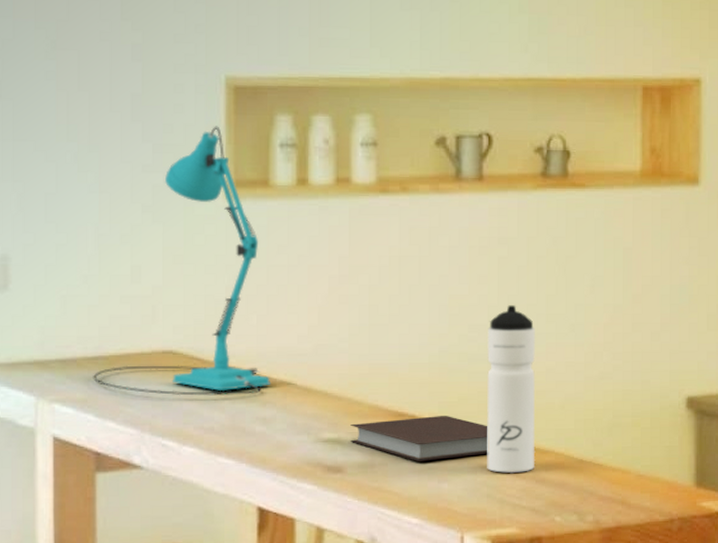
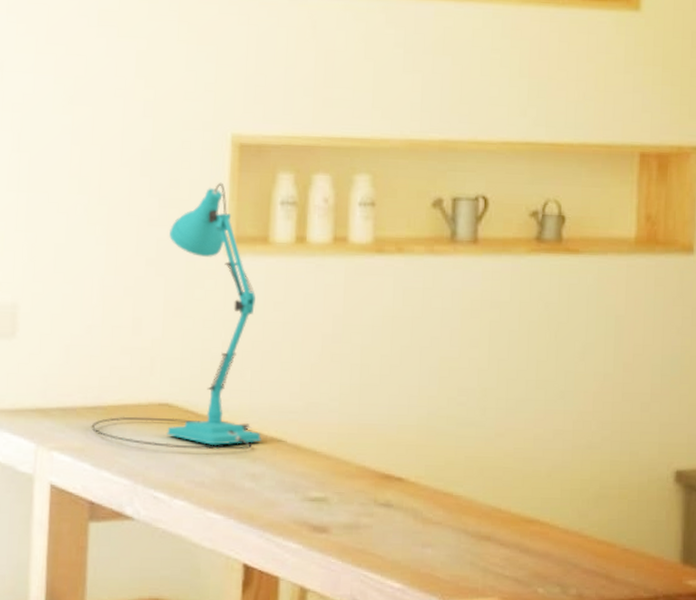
notebook: present [350,416,488,461] -> none [337,479,474,525]
water bottle: present [487,305,536,473] -> none [471,370,524,541]

